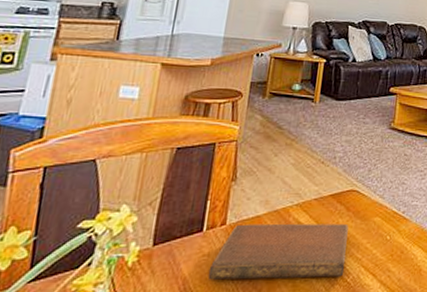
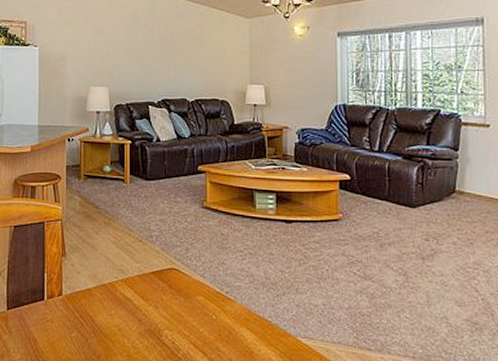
notebook: present [207,223,349,280] -> none [53,295,174,352]

